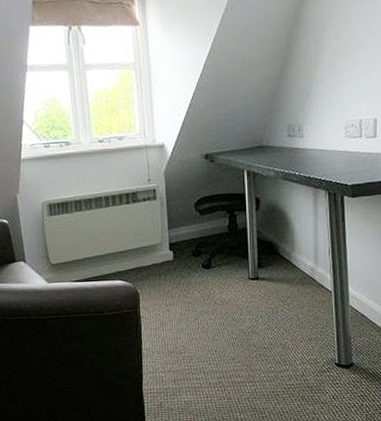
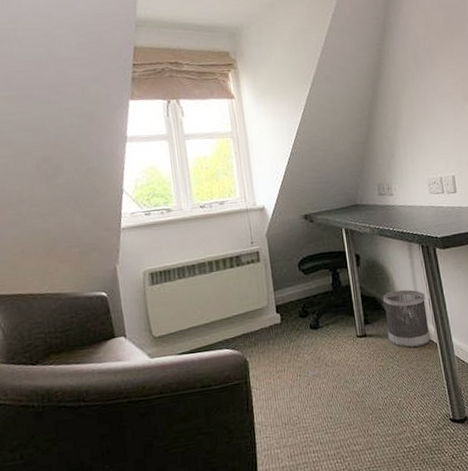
wastebasket: none [280,236,326,294] -> present [383,289,431,348]

